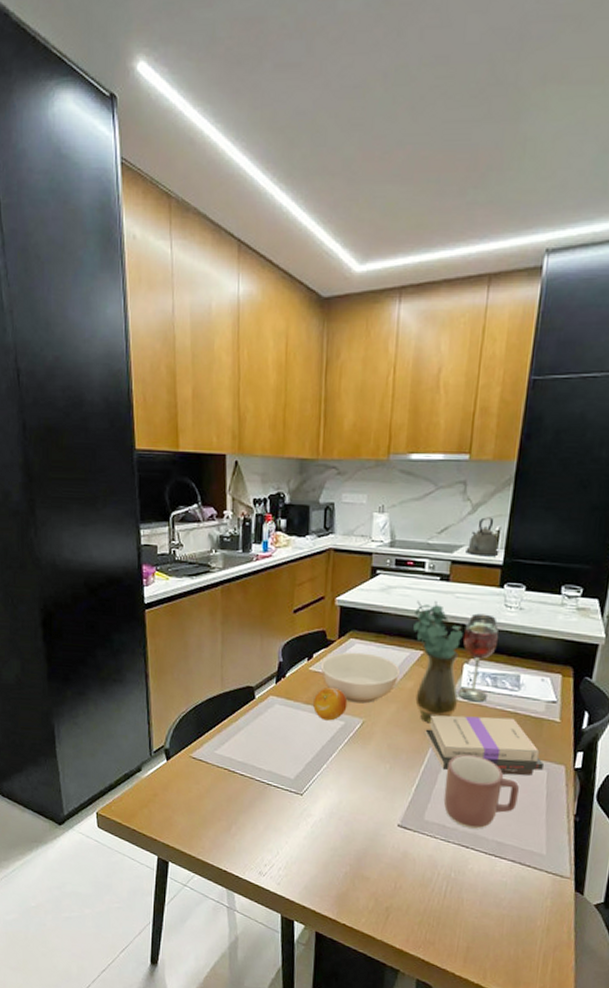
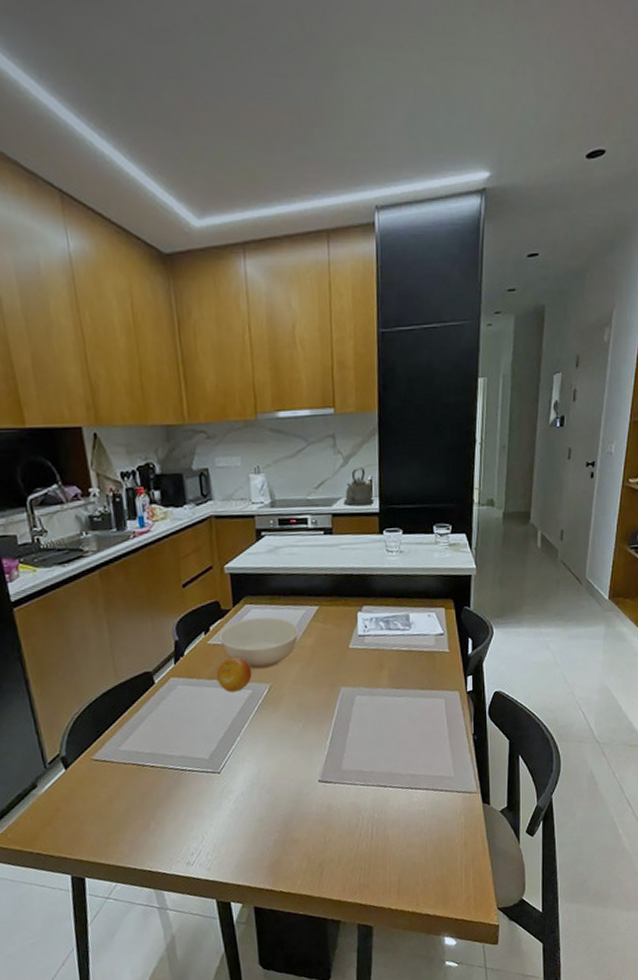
vase: present [413,600,463,723] -> none [304,555,357,676]
books: present [425,715,544,776] -> none [331,656,441,718]
mug: present [443,754,519,829] -> none [356,697,423,768]
wineglass: present [458,613,500,702] -> none [352,561,386,647]

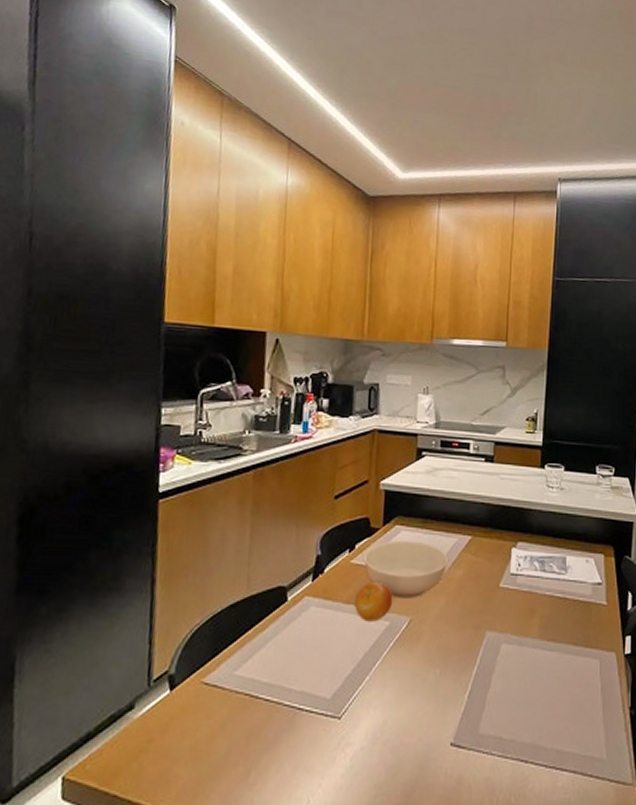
kettle: present [343,467,375,507] -> none [507,400,538,438]

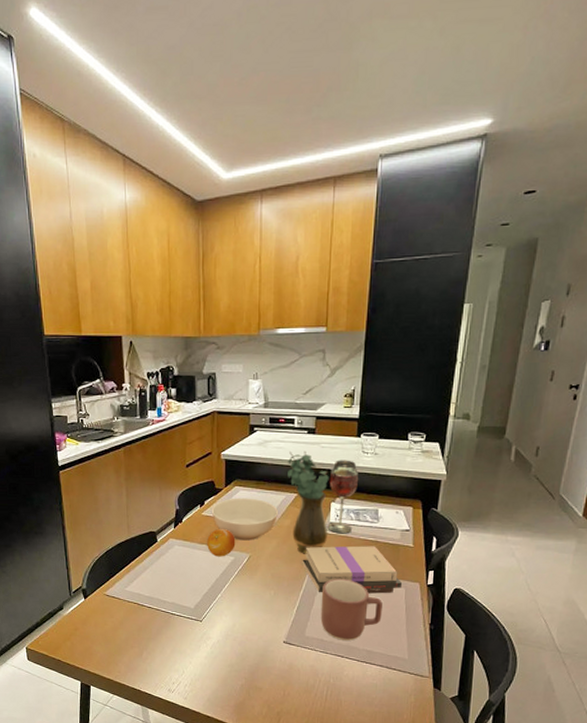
vase: none [460,482,509,616] -> present [288,450,329,554]
books: none [476,604,595,670] -> present [302,545,402,594]
mug: none [498,648,574,737] -> present [320,578,382,641]
wineglass: none [507,494,544,589] -> present [327,460,359,534]

